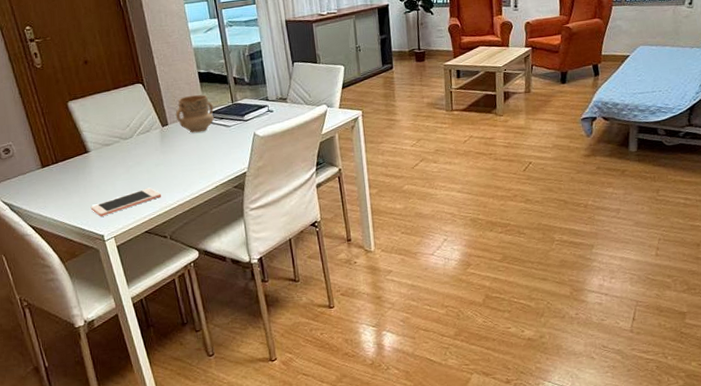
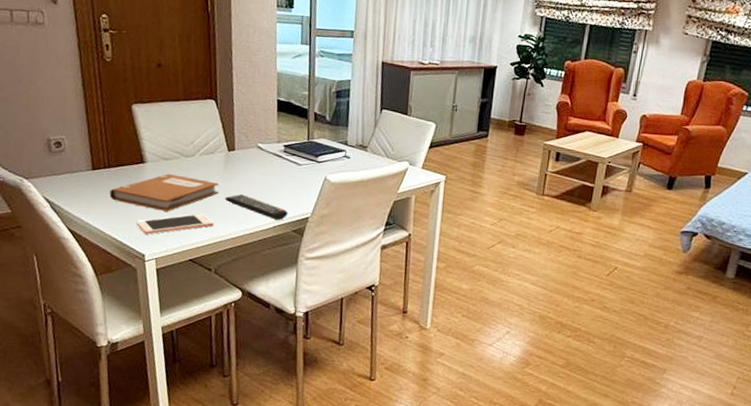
notebook: none [61,157,160,193] -> present [109,174,219,212]
remote control: none [167,163,227,180] -> present [225,194,288,220]
mug: present [175,95,214,133] -> none [244,123,287,165]

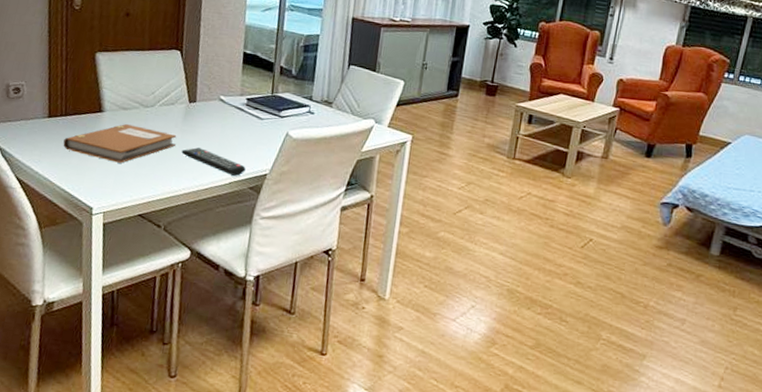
cell phone: present [136,213,214,235] -> none [87,166,168,187]

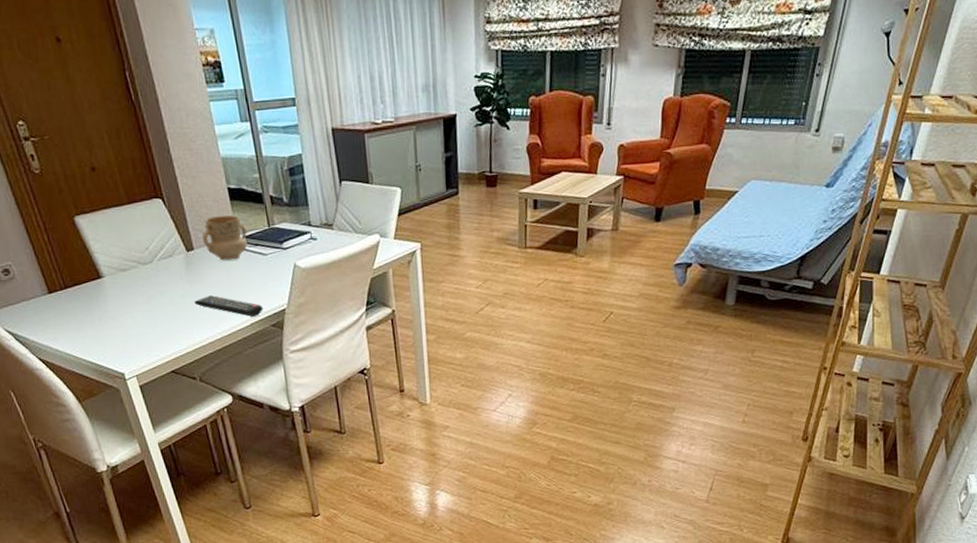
notebook: present [63,124,176,163] -> none [72,285,186,326]
mug: none [206,75,251,119] -> present [202,215,248,261]

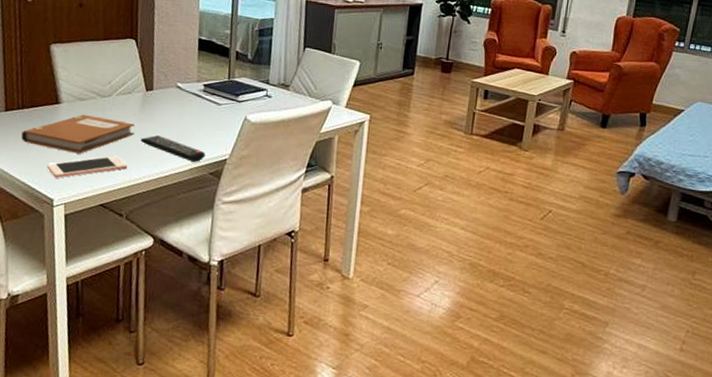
notebook: none [72,285,186,326] -> present [21,115,134,154]
cell phone: none [107,321,189,352] -> present [46,155,128,178]
mug: present [202,215,248,261] -> none [163,62,207,105]

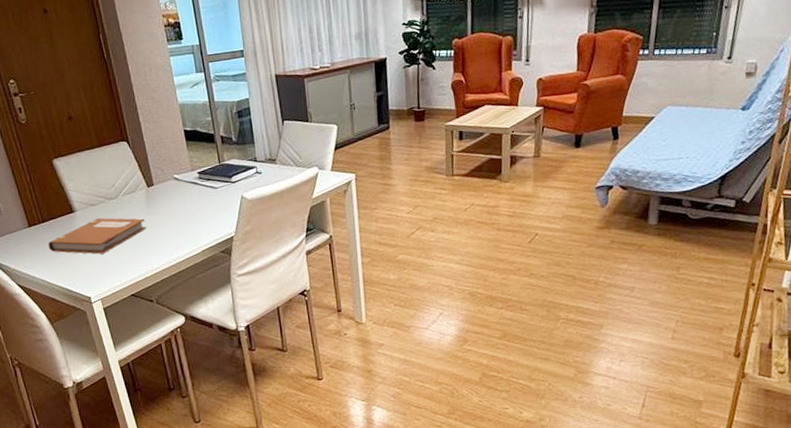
cell phone: present [46,155,128,178] -> none [77,250,148,278]
remote control: present [140,135,206,162] -> none [153,225,214,244]

